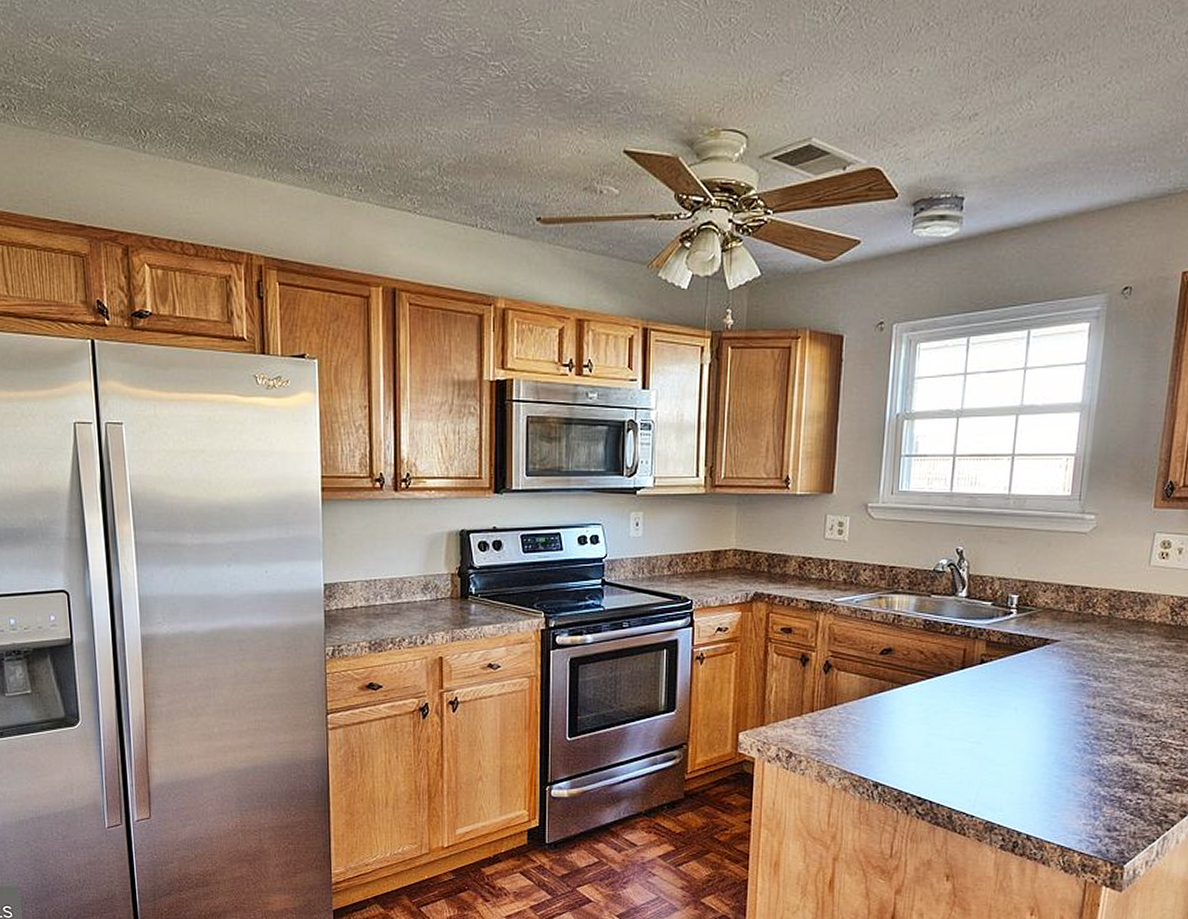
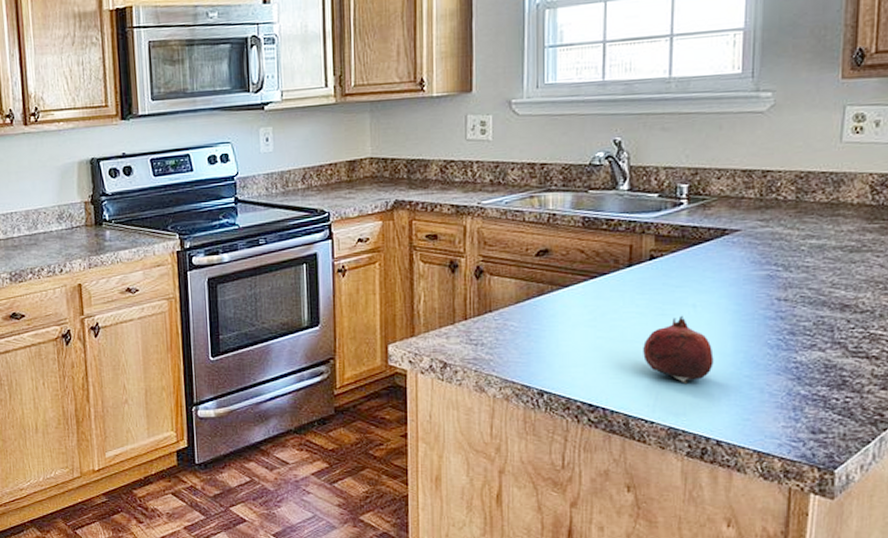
fruit: none [968,717,1030,781] -> present [643,315,714,383]

